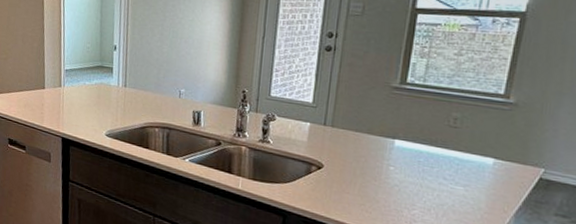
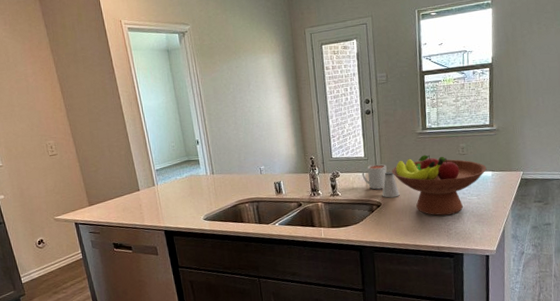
mug: none [305,115,340,148] -> present [362,164,387,190]
saltshaker: none [326,127,352,163] -> present [382,171,400,198]
fruit bowl: none [345,116,487,203] -> present [391,155,487,216]

